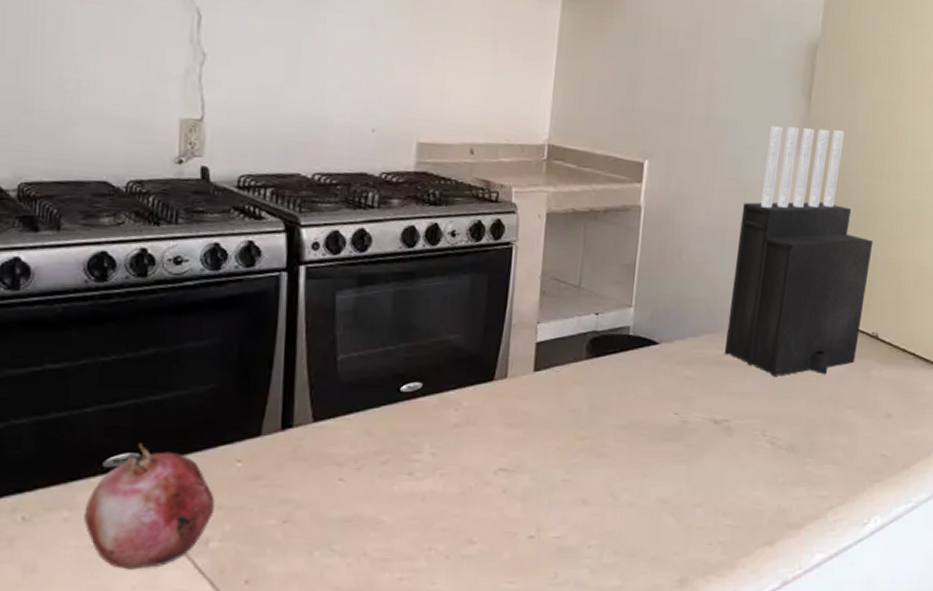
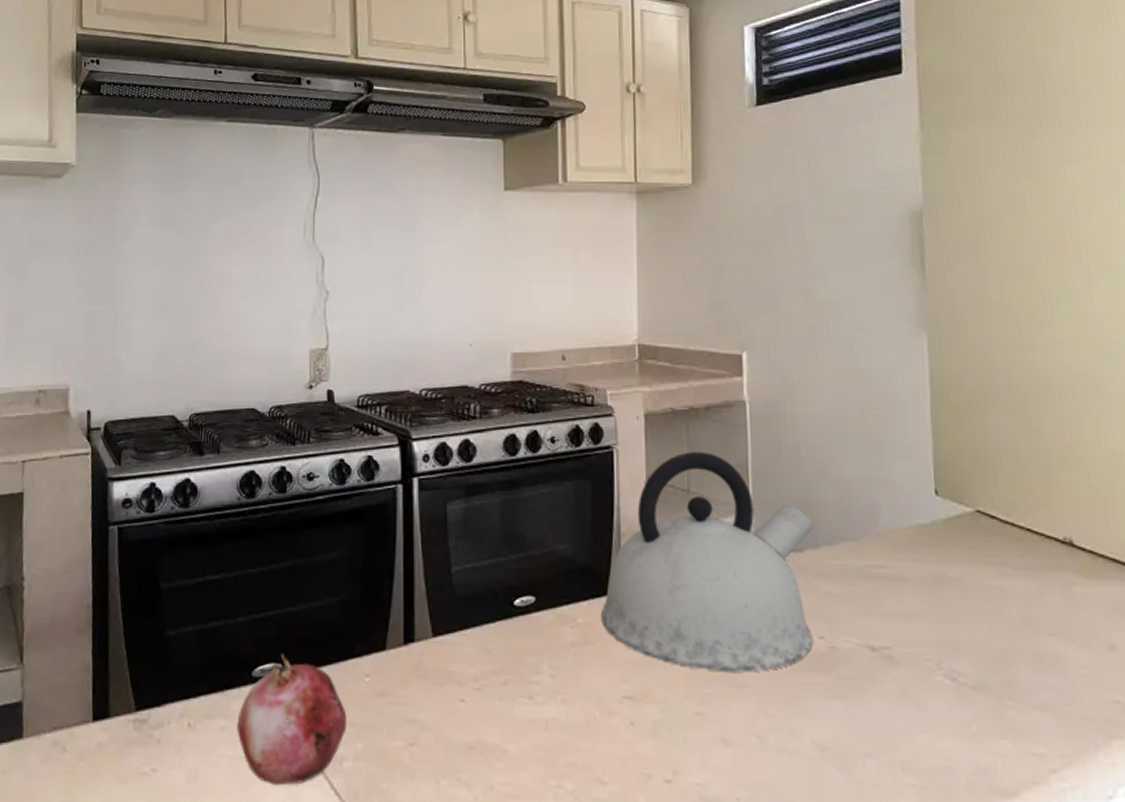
kettle: none [485,251,685,444] -> present [602,452,815,673]
knife block: present [725,125,874,376] -> none [863,301,1047,593]

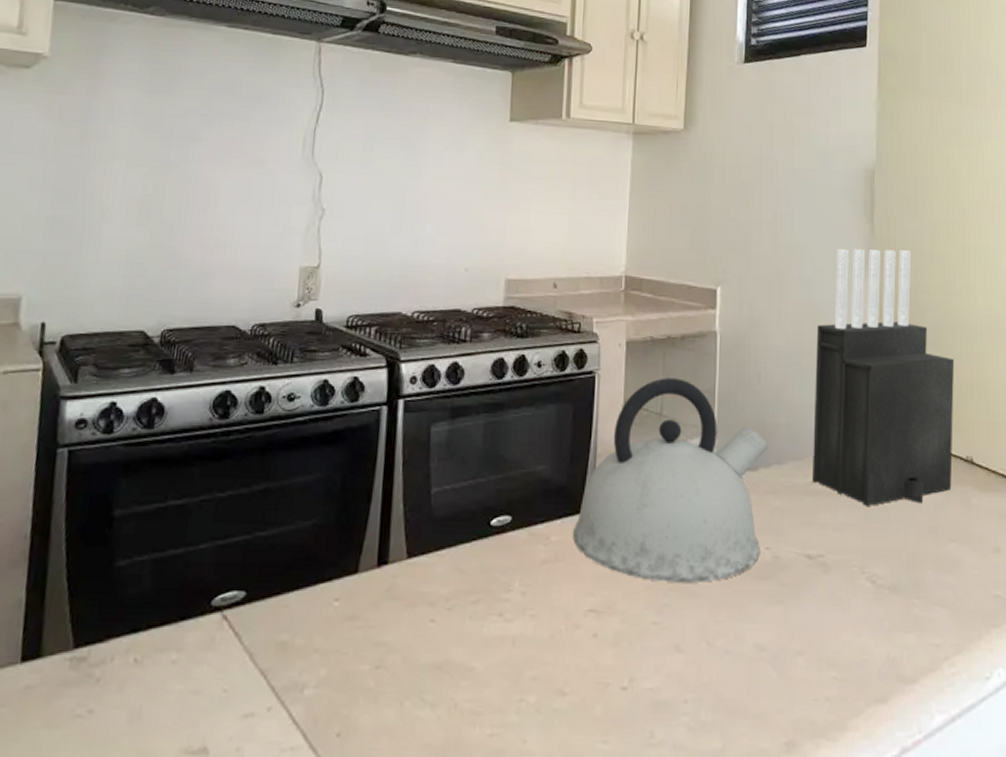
fruit: present [237,654,347,786] -> none [189,581,312,718]
knife block: none [863,301,1047,593] -> present [813,248,955,506]

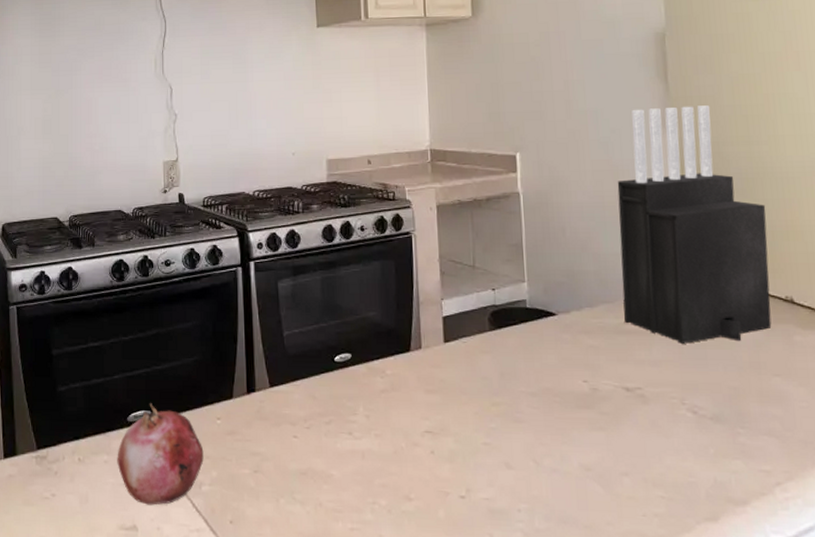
fruit: none [189,581,312,718] -> present [117,403,204,505]
kettle: present [573,378,769,583] -> none [405,235,579,410]

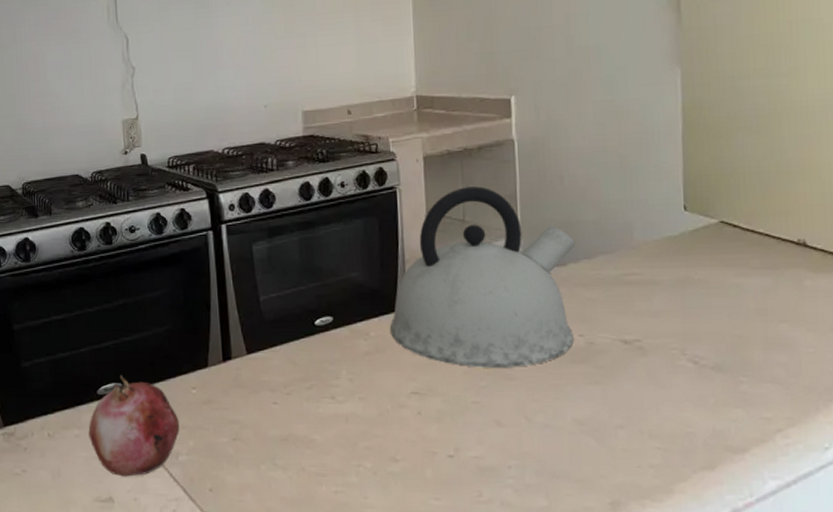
kettle: none [405,235,579,410] -> present [390,186,576,368]
knife block: present [617,105,772,344] -> none [621,36,782,293]

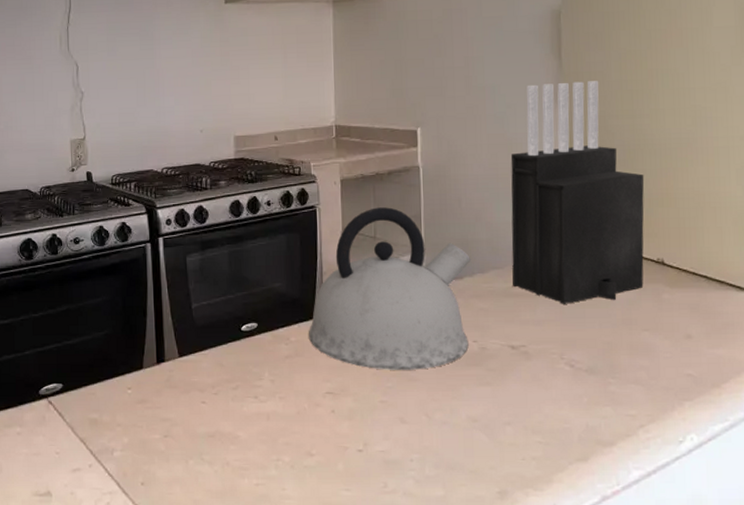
fruit: present [88,375,180,477] -> none [30,376,115,472]
knife block: none [621,36,782,293] -> present [510,81,645,304]

